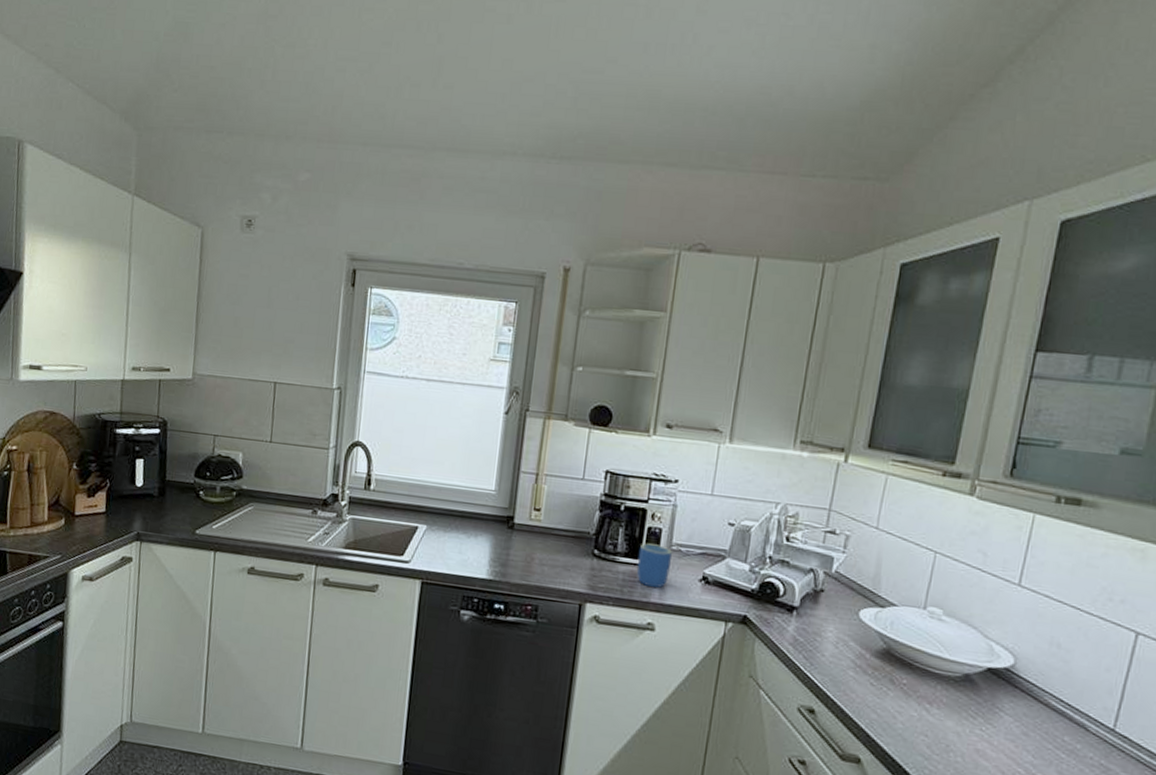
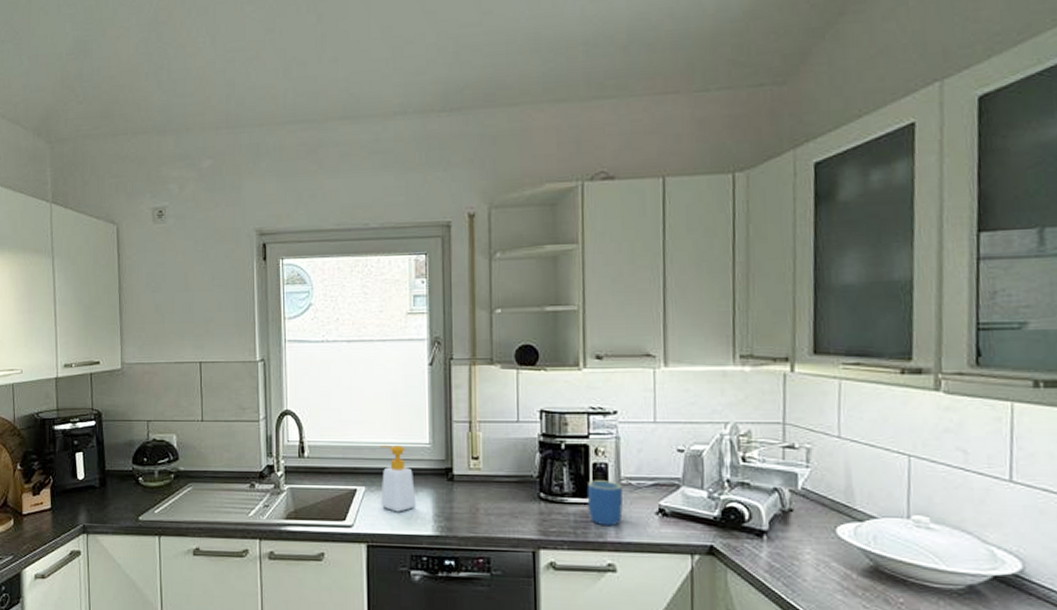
soap bottle: none [439,487,475,554] -> present [380,446,417,512]

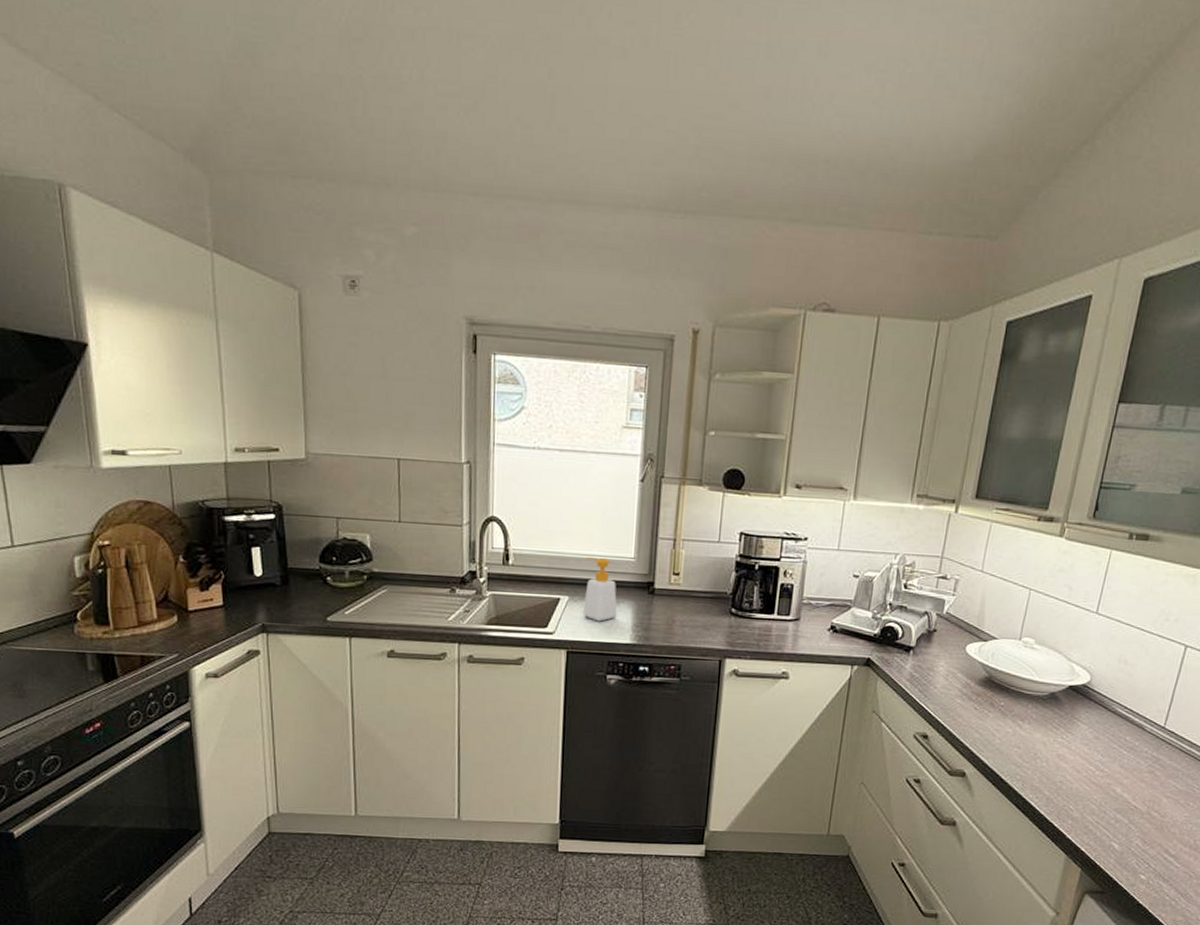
mug: present [586,480,623,527] -> none [771,599,803,640]

